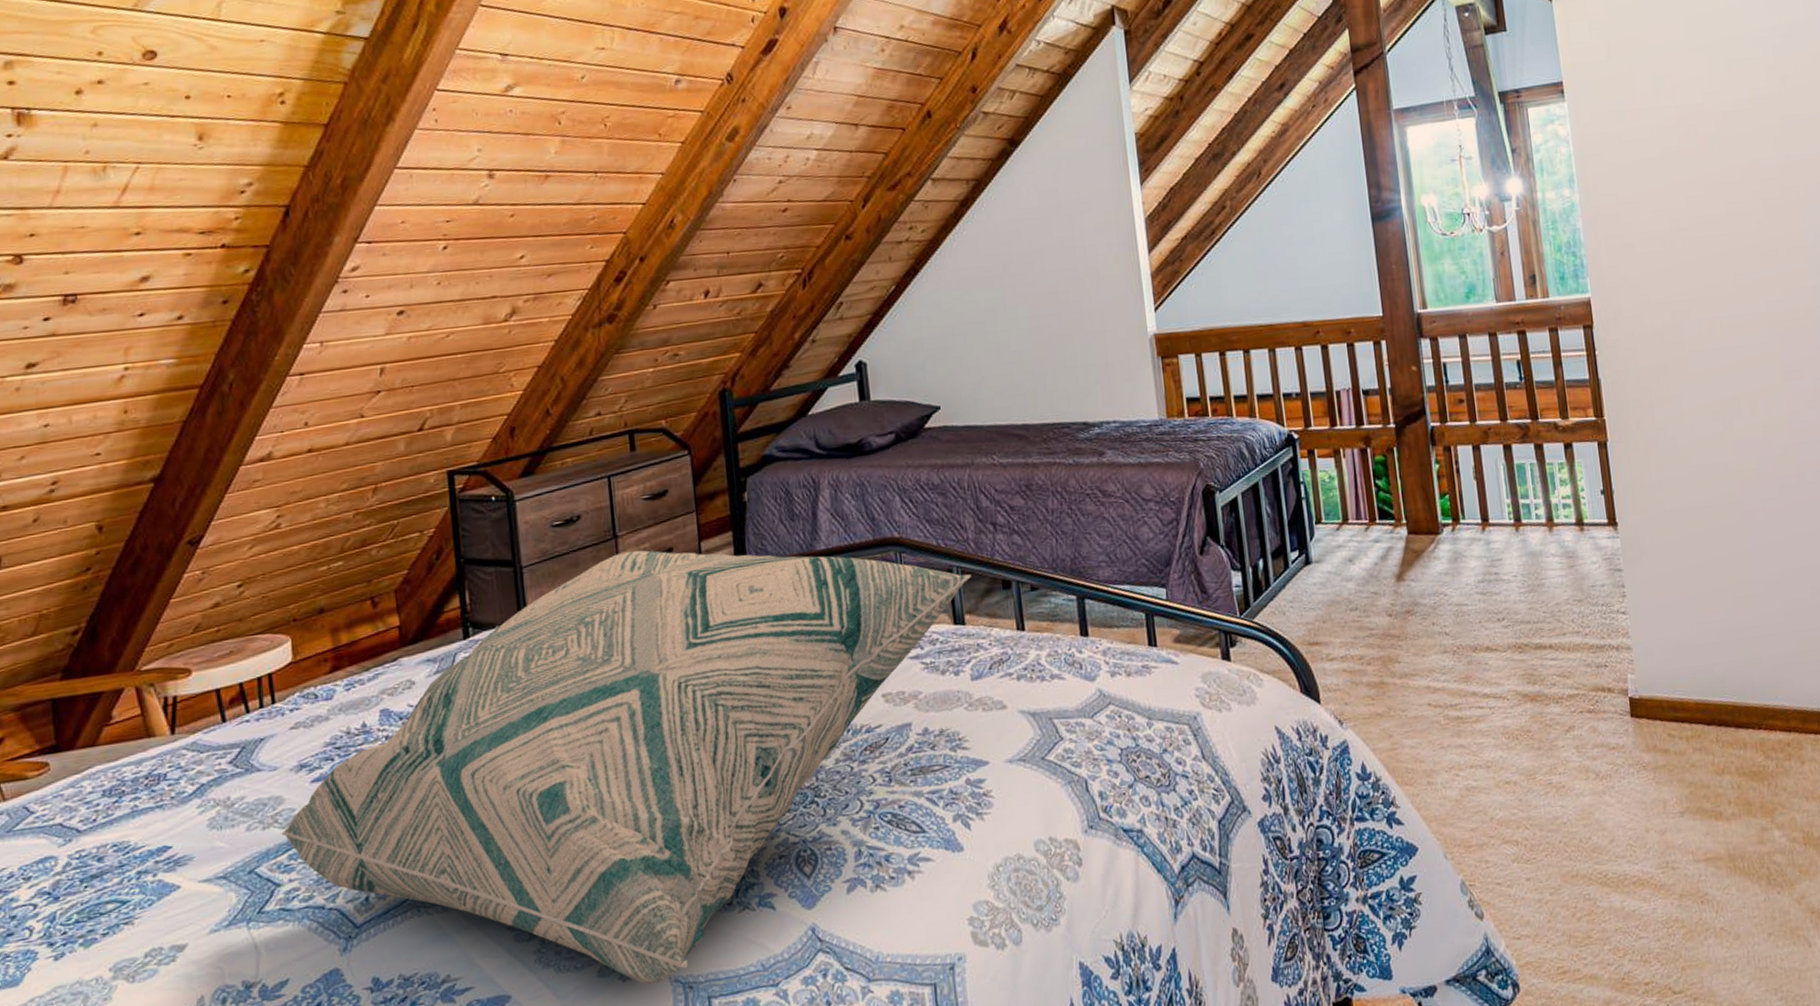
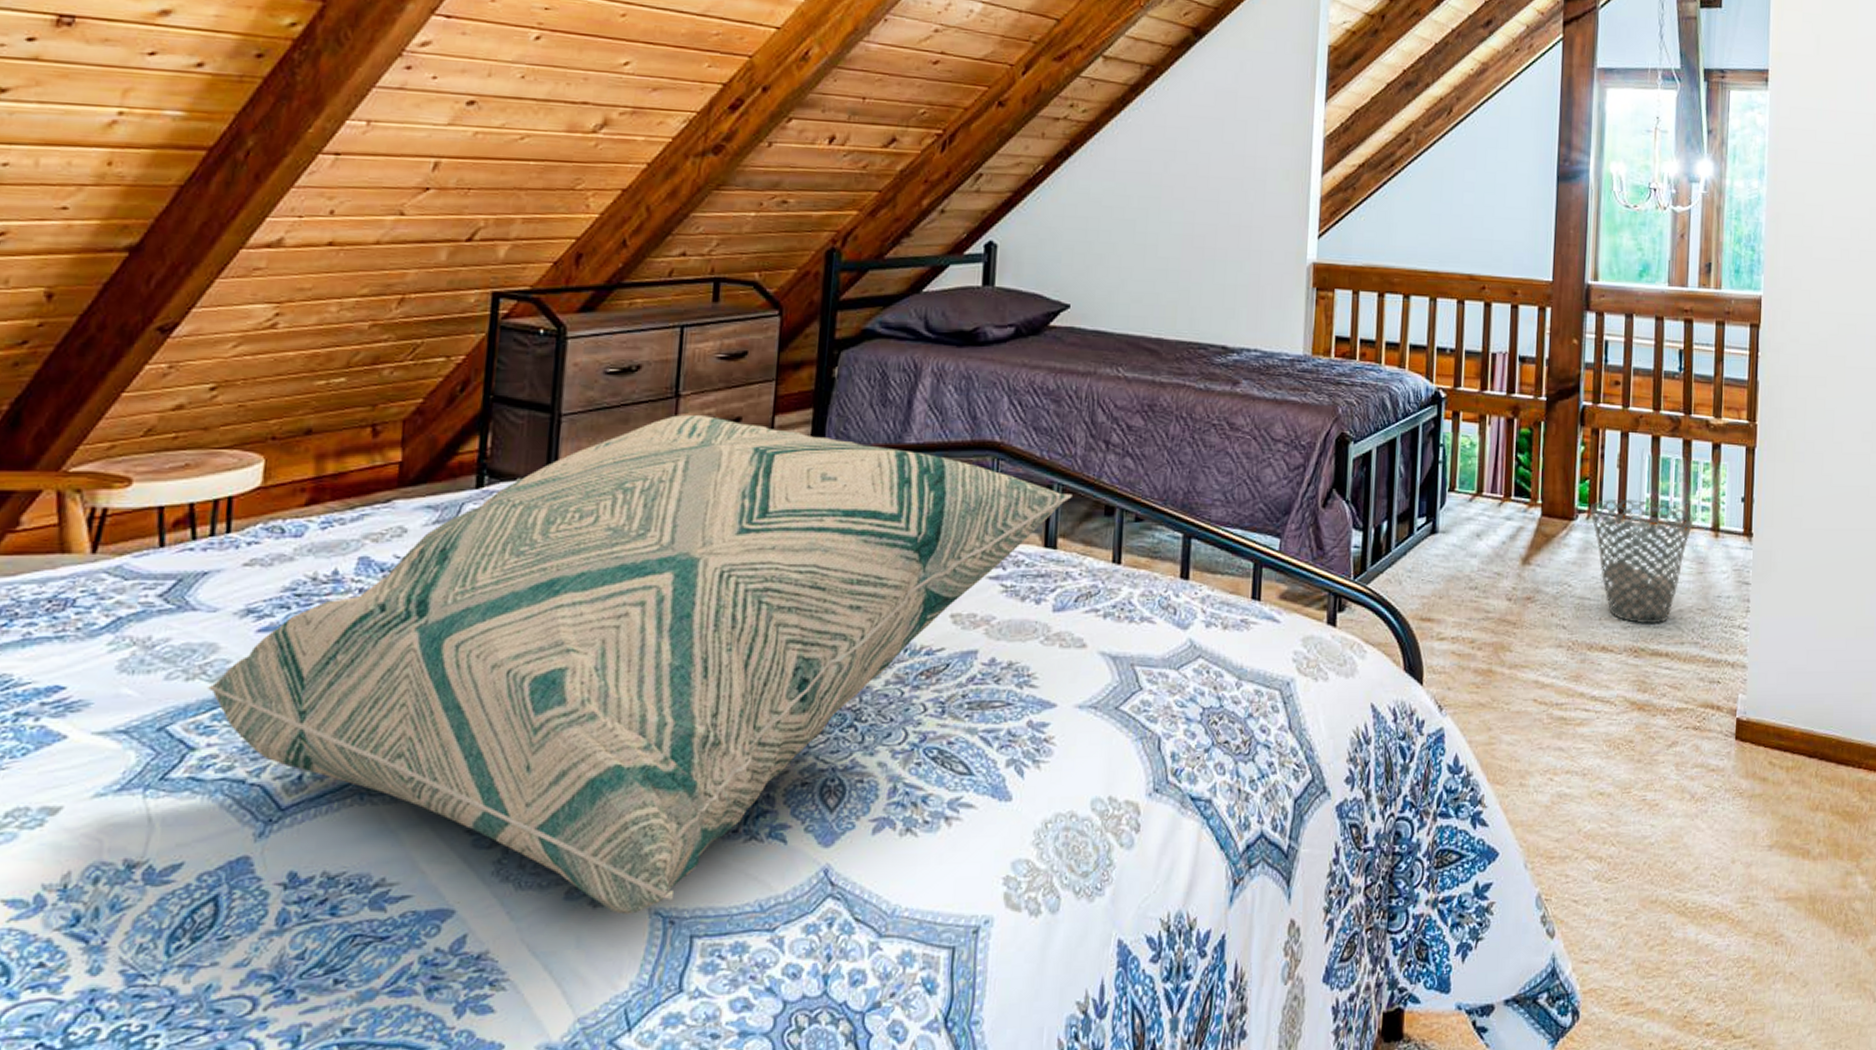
waste basket: none [1454,506,1558,622] -> present [1590,498,1694,624]

